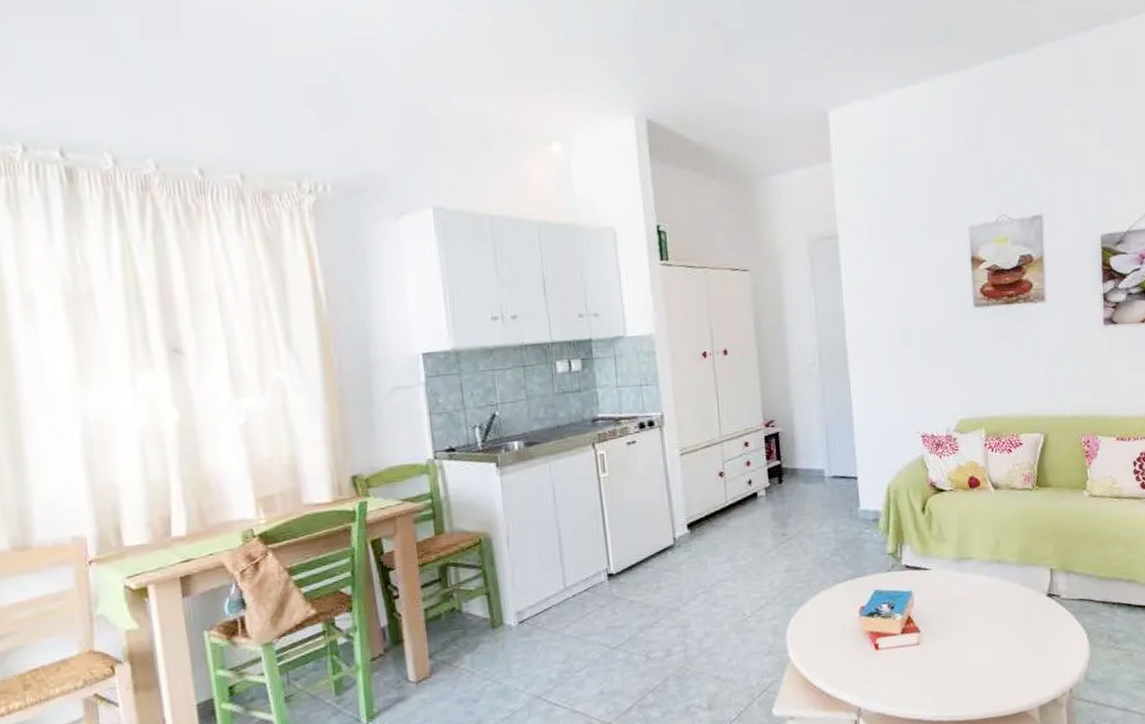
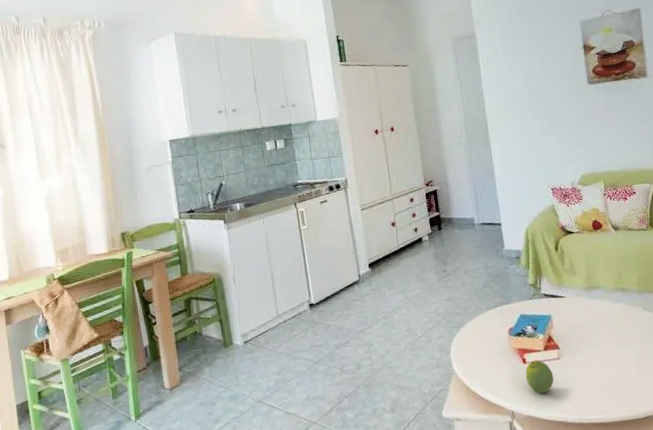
fruit: none [877,645,911,686] -> present [525,360,554,394]

